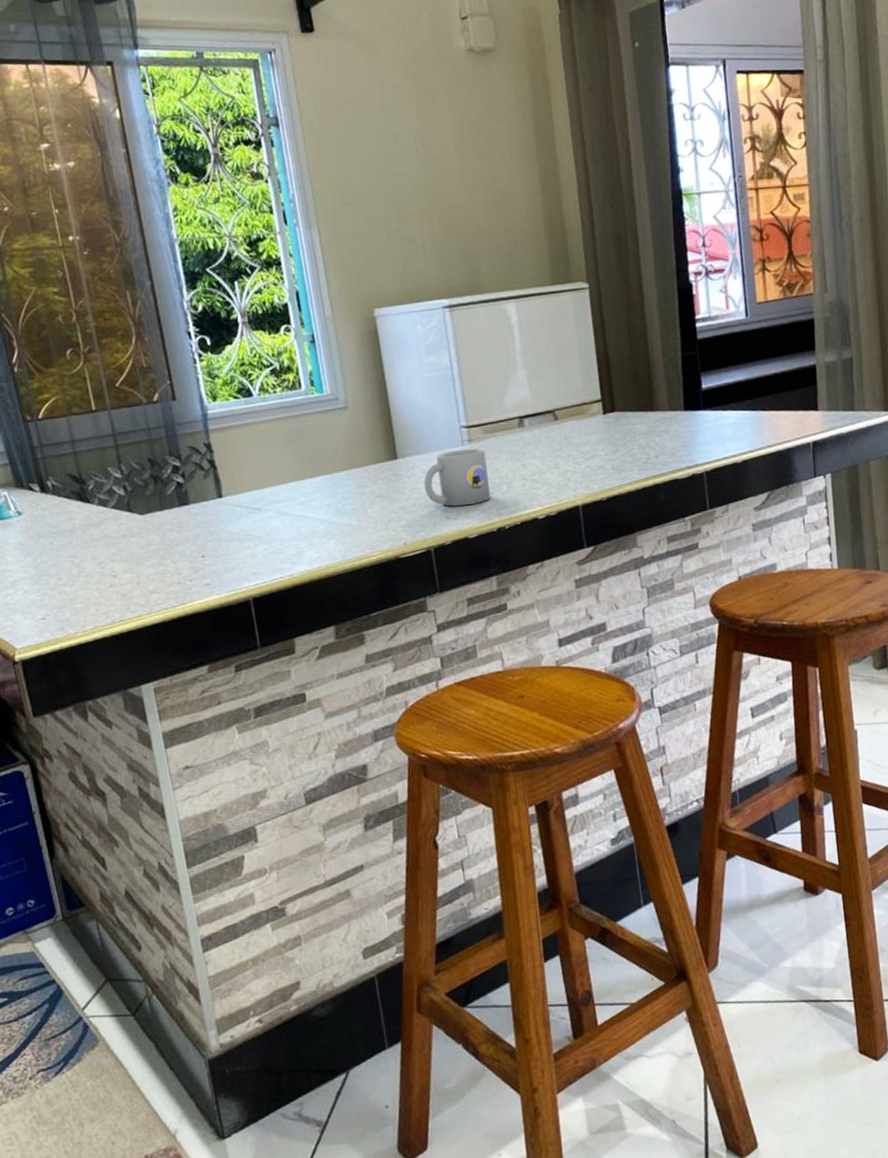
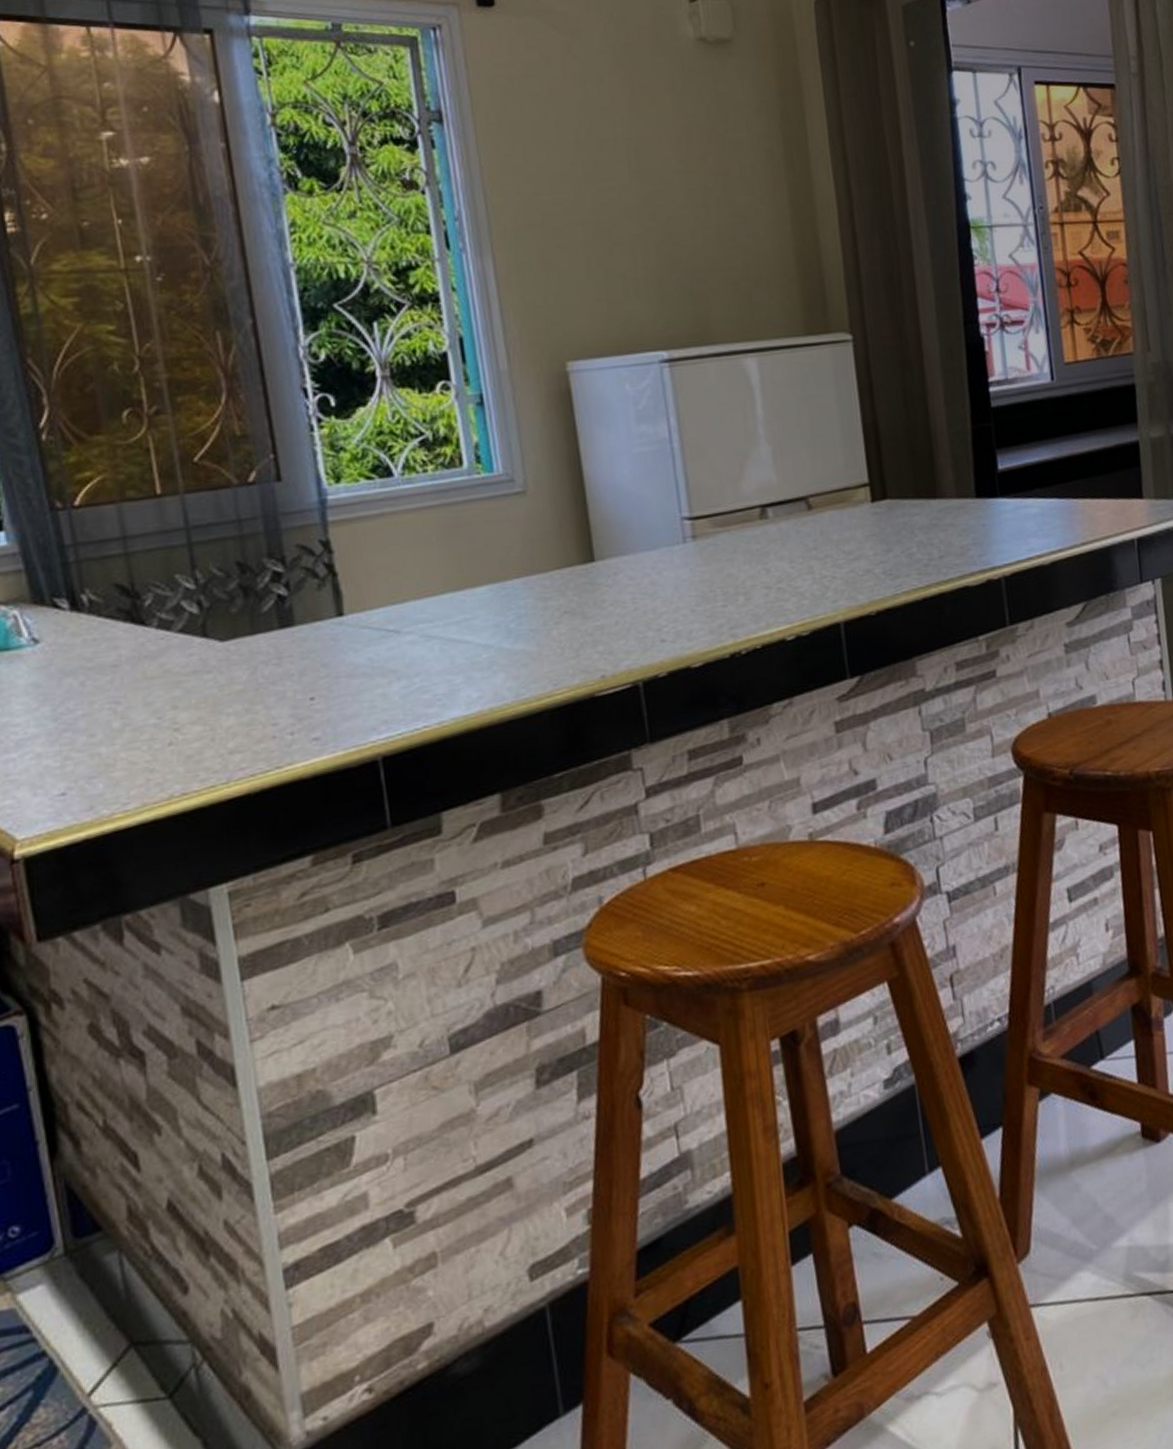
mug: present [424,448,491,507] -> none [630,547,722,625]

